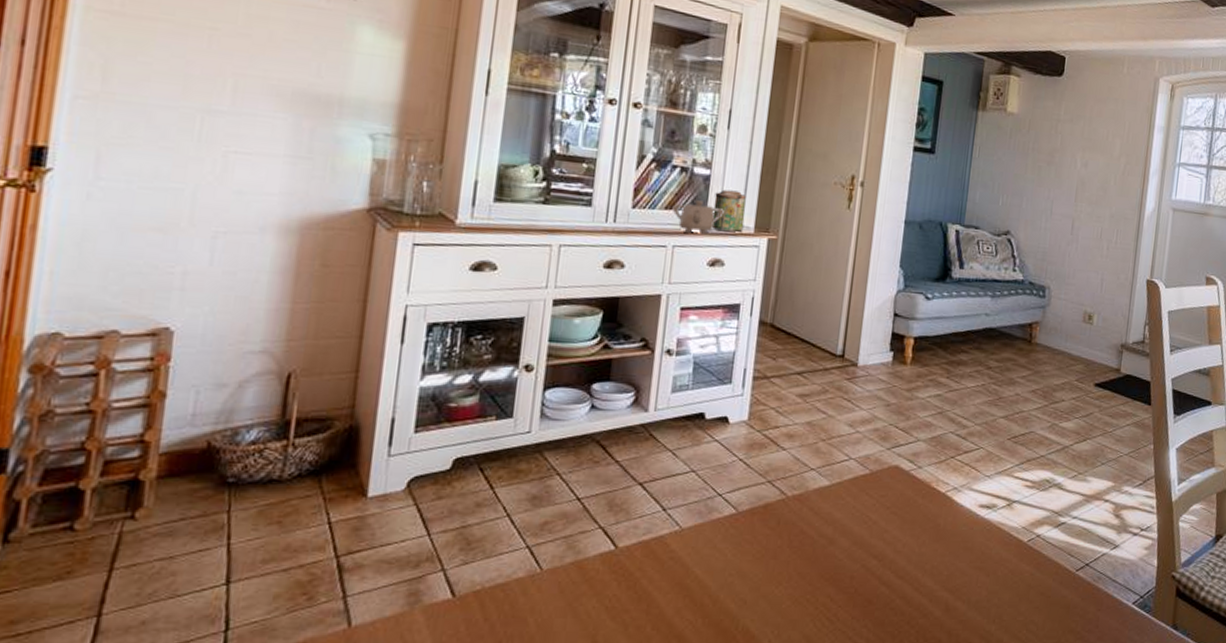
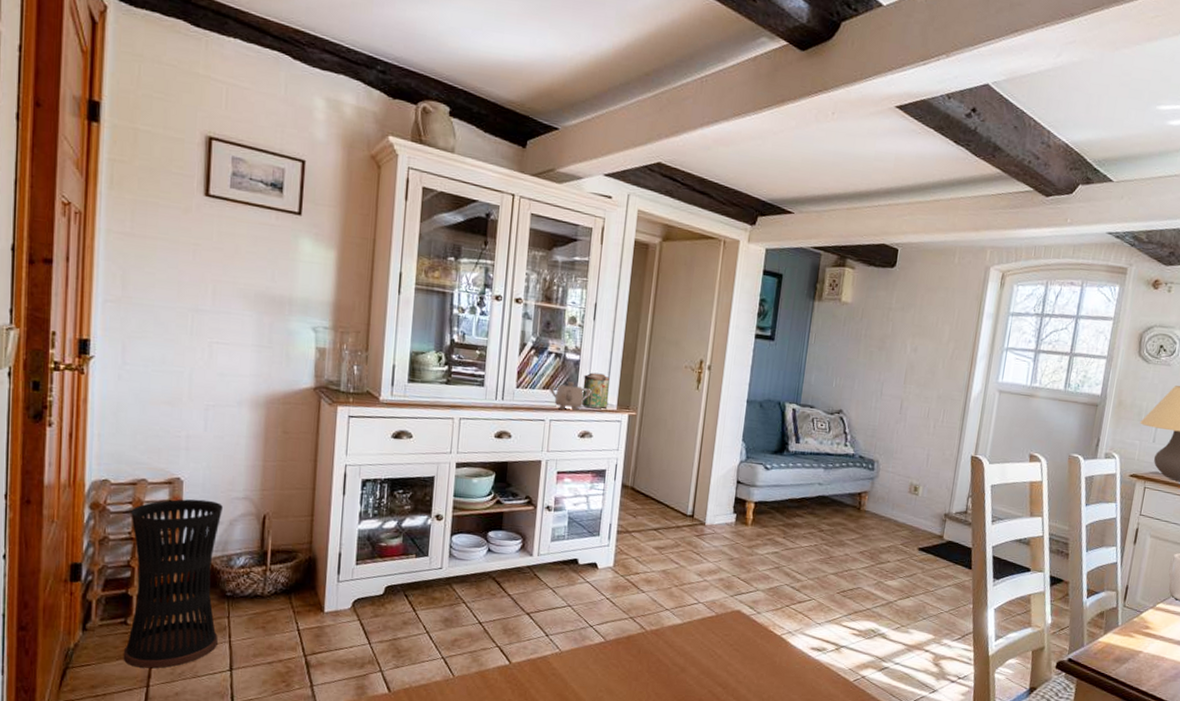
umbrella stand: none [63,354,230,590] -> present [123,499,223,669]

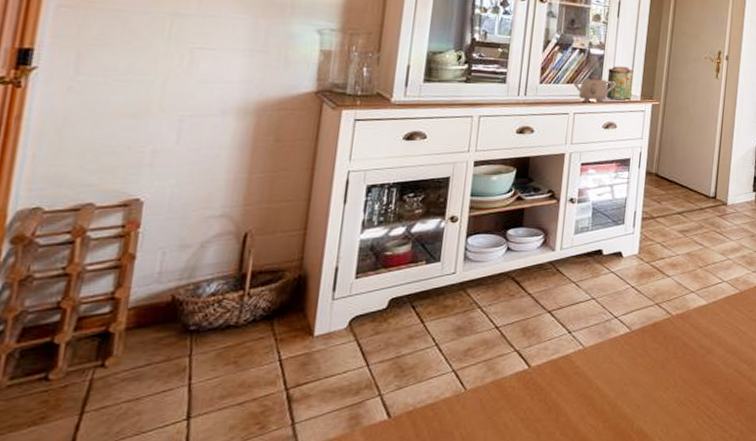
umbrella stand: present [123,499,223,669] -> none [37,221,193,433]

